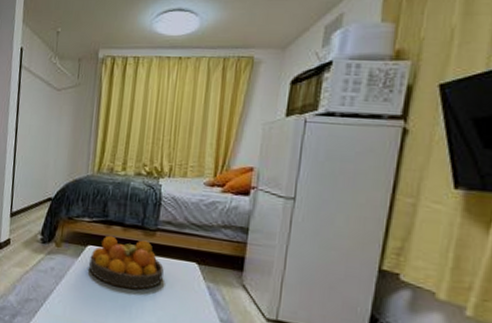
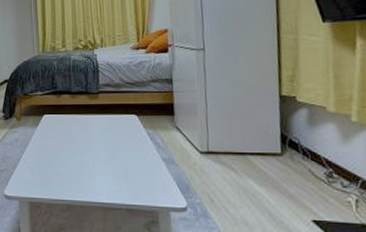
fruit bowl: present [89,235,164,290] -> none [47,103,110,147]

